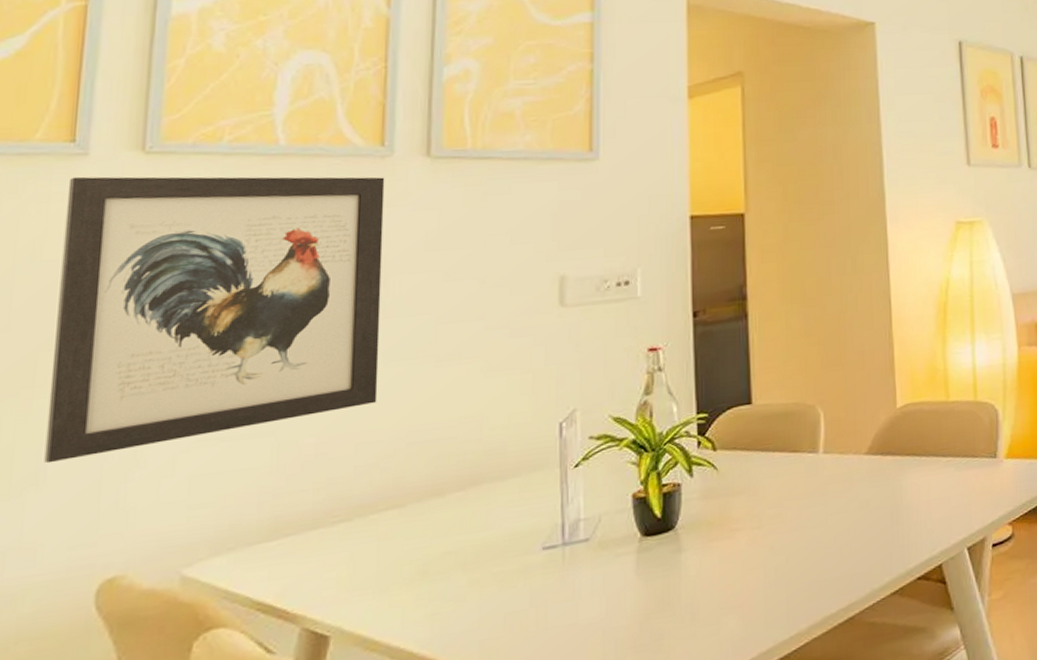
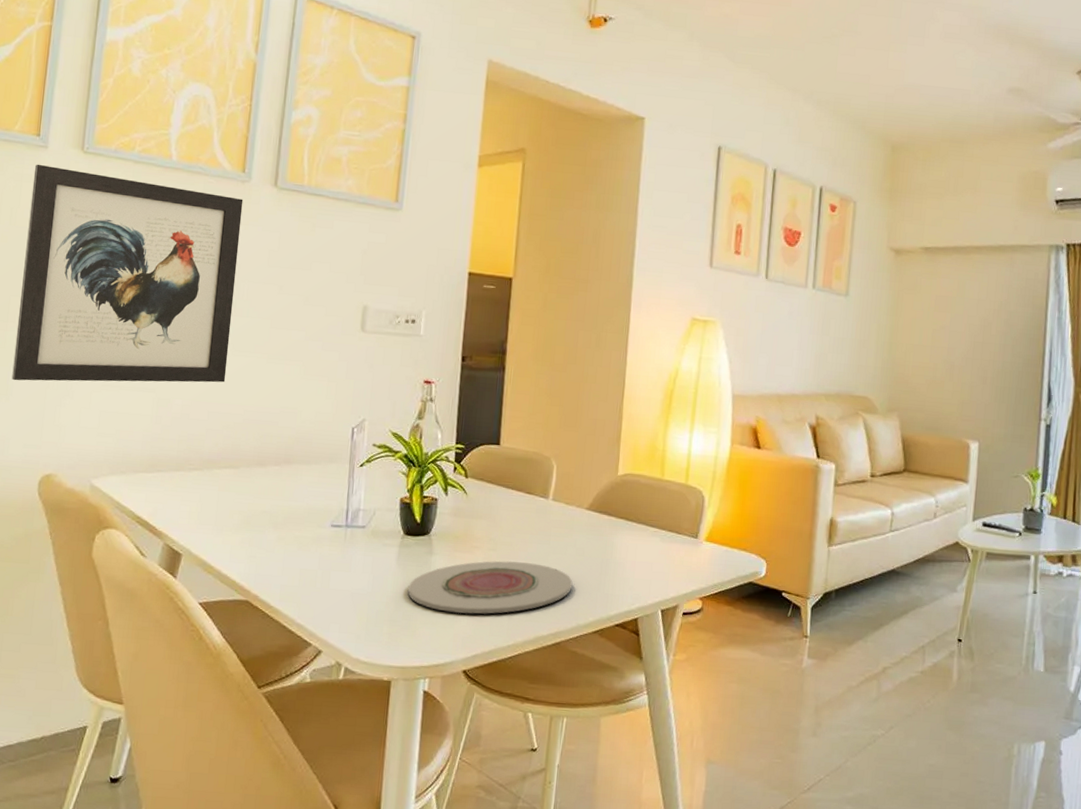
plate: none [654,530,860,619] -> present [408,560,573,615]

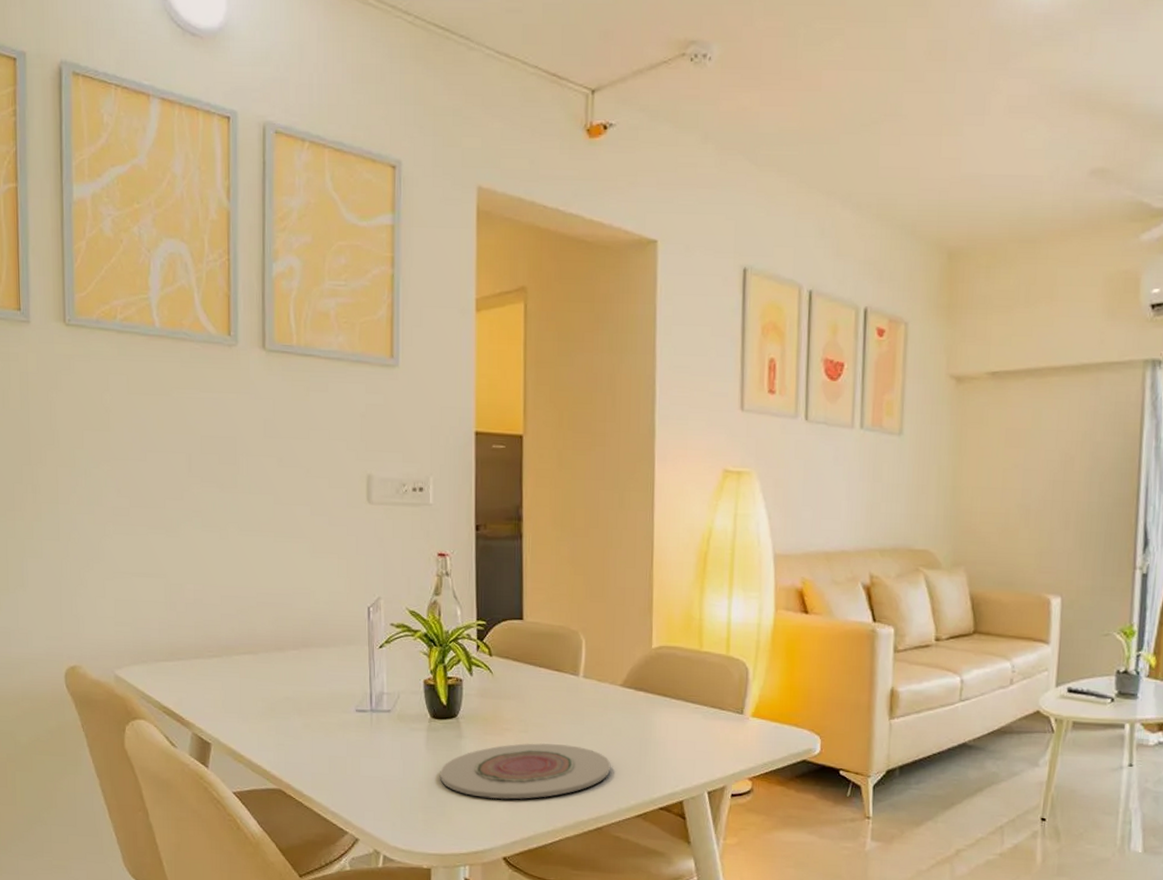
wall art: present [12,164,243,383] -> none [19,341,235,572]

